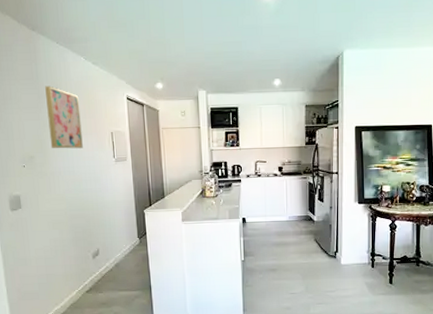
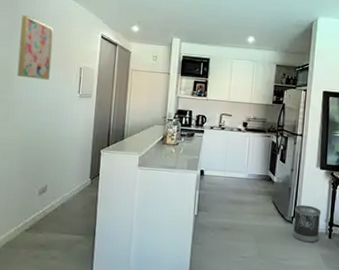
wastebasket: none [336,239,363,274] -> present [292,204,322,243]

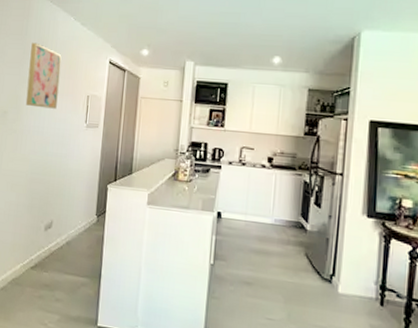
wastebasket: present [292,204,322,243] -> none [331,260,370,310]

